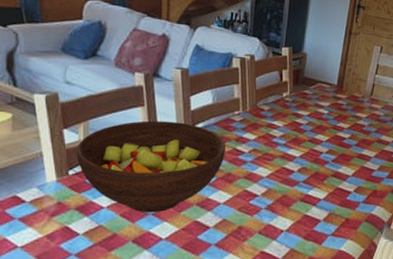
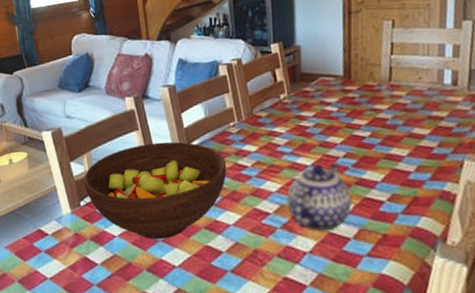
teapot: none [274,156,328,213] -> present [287,161,353,232]

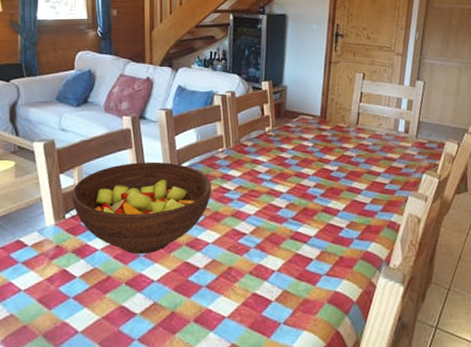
teapot: present [287,161,353,232] -> none [262,190,318,252]

